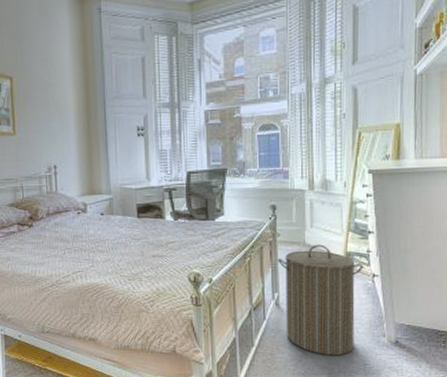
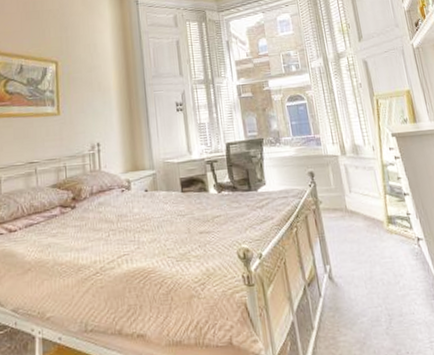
laundry hamper: present [278,244,364,356] -> none [324,209,416,335]

